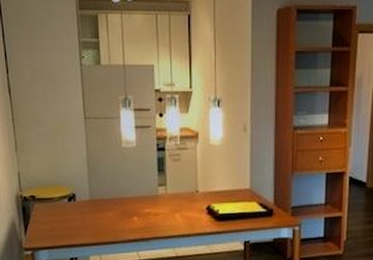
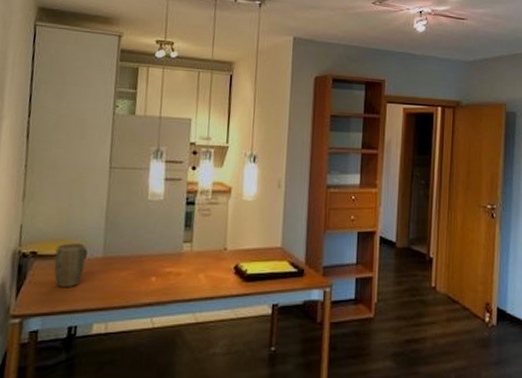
plant pot: none [50,188,76,225] -> present [54,243,87,287]

